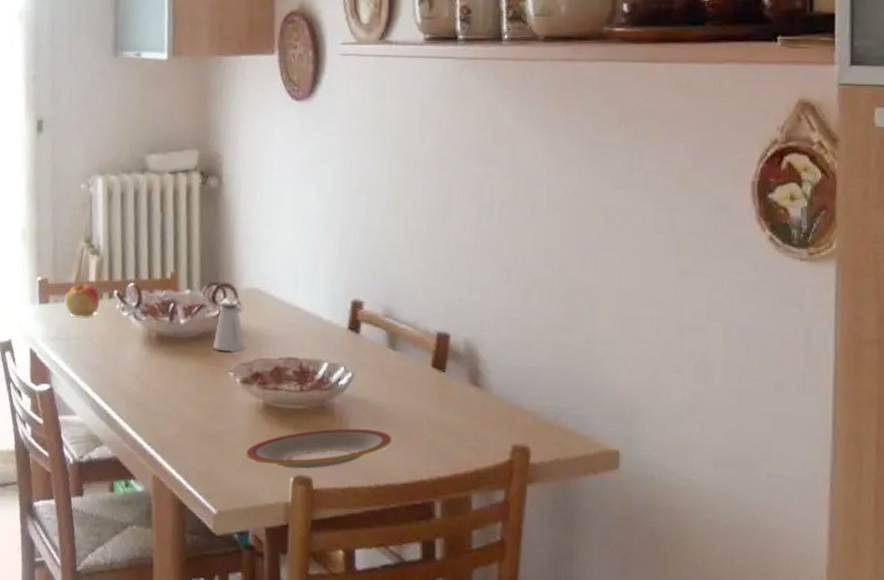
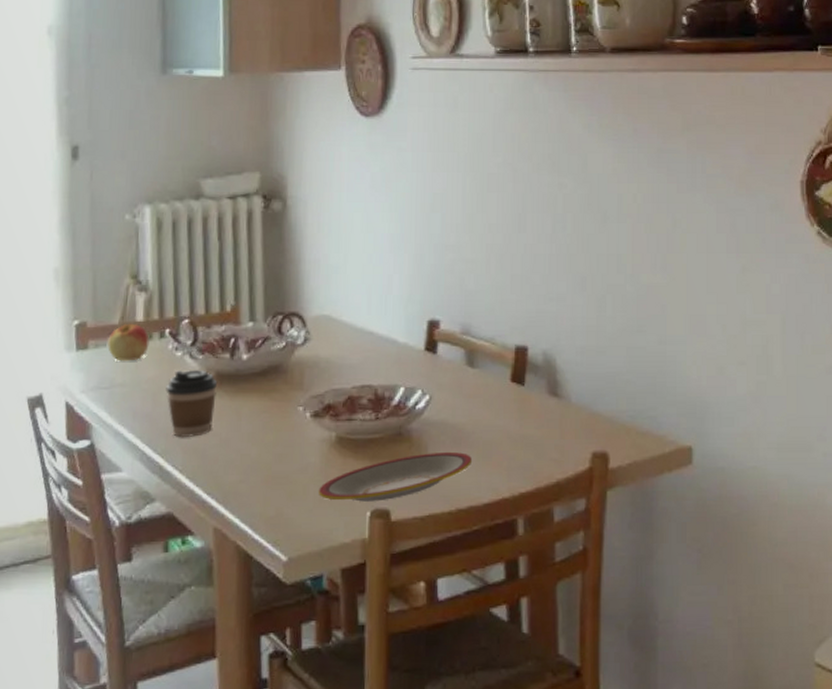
coffee cup: none [113,328,158,391] -> present [166,369,218,438]
saltshaker: present [213,302,246,351] -> none [280,333,316,384]

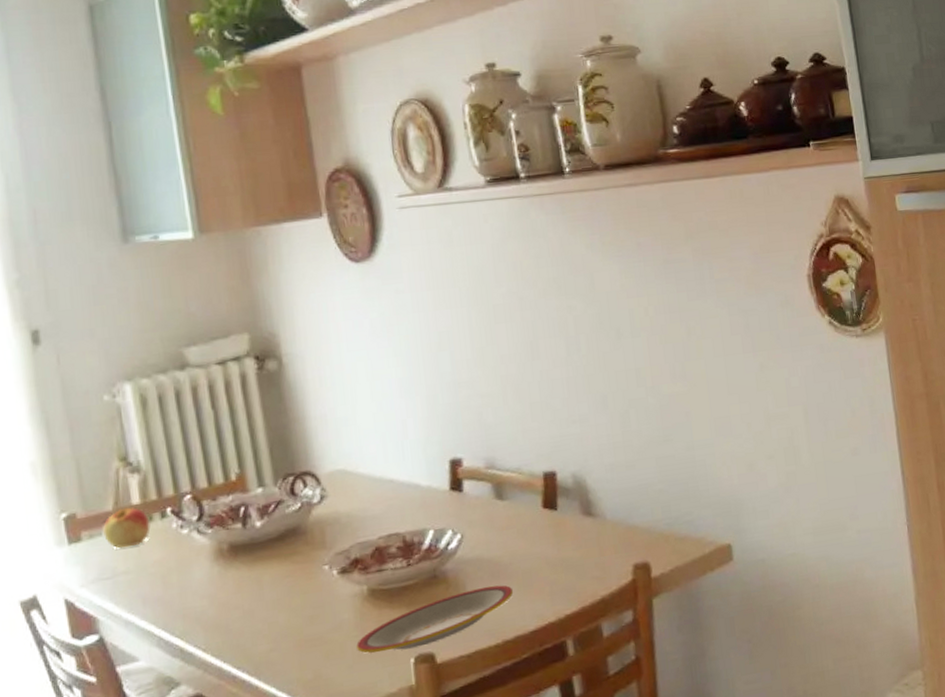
coffee cup: present [166,369,218,438] -> none [175,544,233,617]

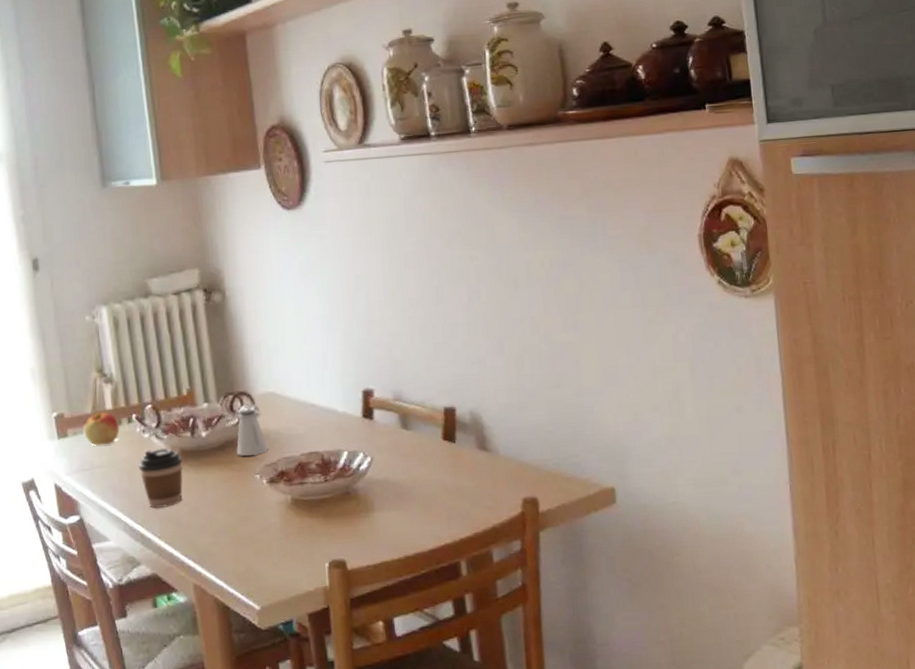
coffee cup: none [175,544,233,617] -> present [138,448,183,509]
saltshaker: none [300,490,338,546] -> present [237,409,268,456]
plate: present [356,585,514,654] -> none [281,506,415,555]

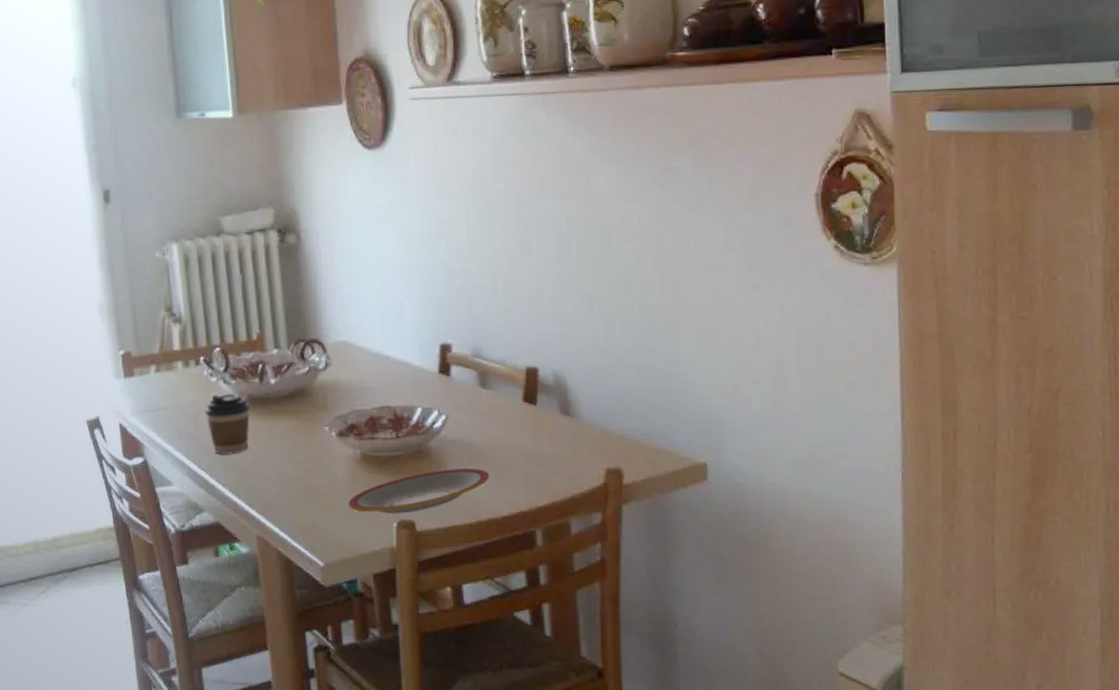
apple: present [84,411,120,446] -> none [151,352,187,387]
saltshaker: present [237,409,268,456] -> none [306,358,339,406]
plate: none [281,506,415,555] -> present [348,469,490,514]

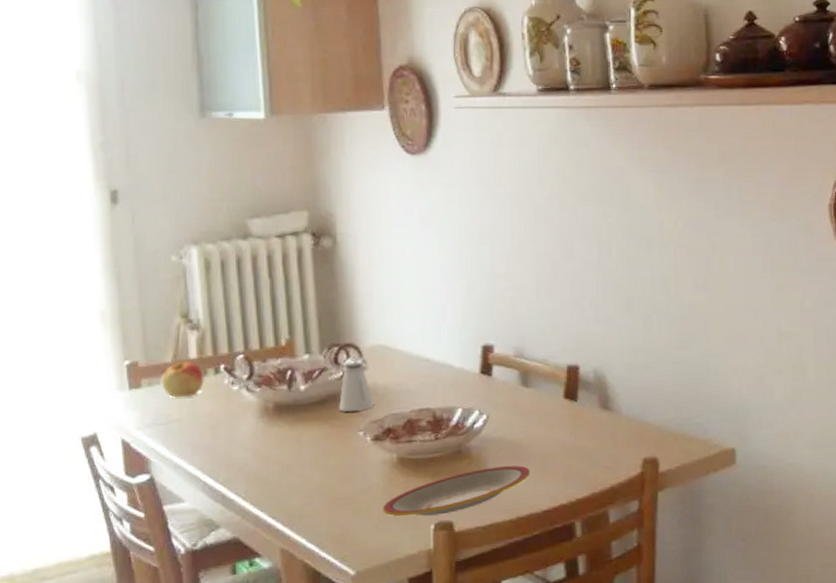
apple: none [151,352,187,387] -> present [161,361,204,398]
coffee cup: present [205,393,250,456] -> none [224,402,277,468]
saltshaker: none [306,358,339,406] -> present [339,362,375,412]

